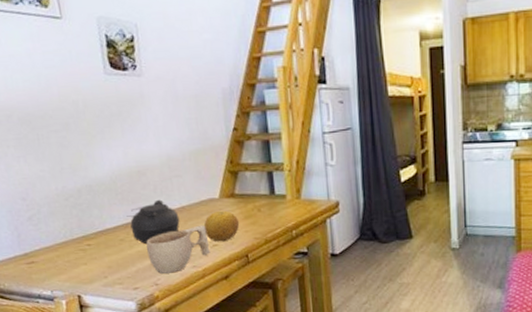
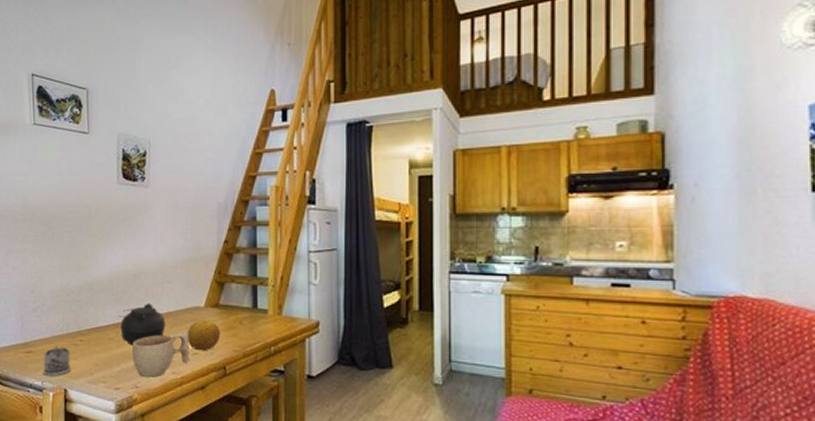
tea glass holder: none [48,252,82,286] -> present [43,345,71,377]

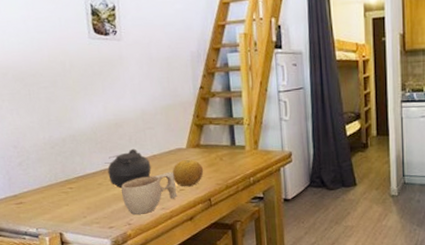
tea glass holder: present [43,345,71,377] -> none [35,194,64,224]

